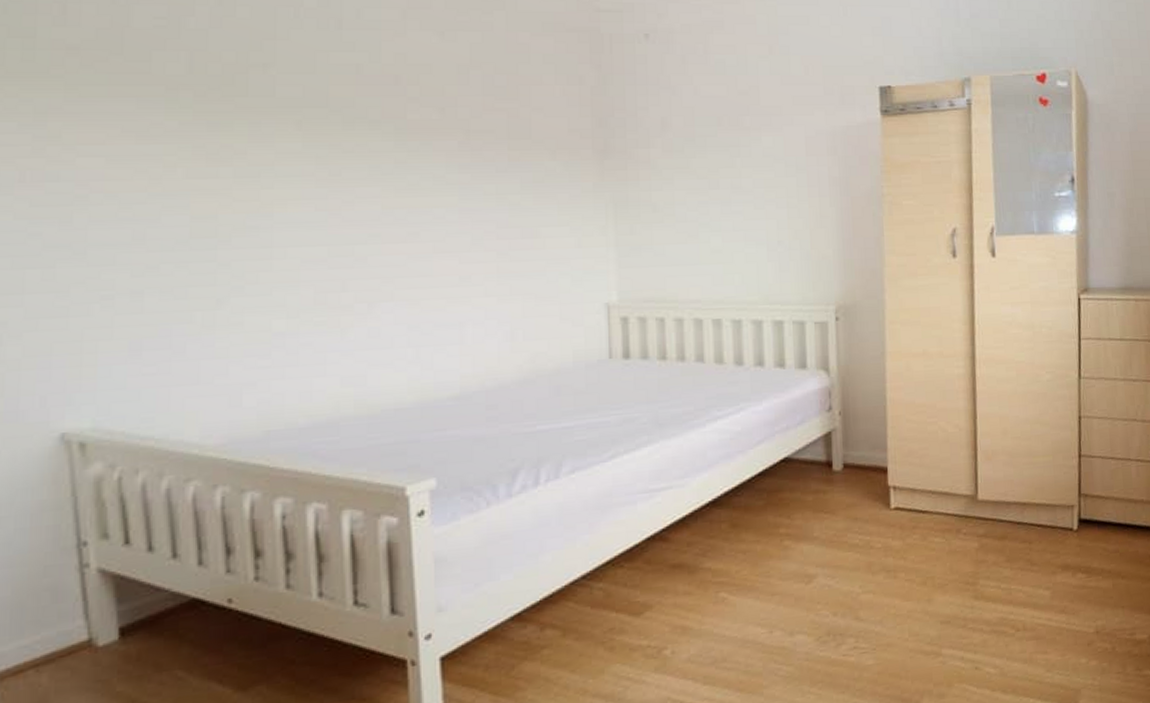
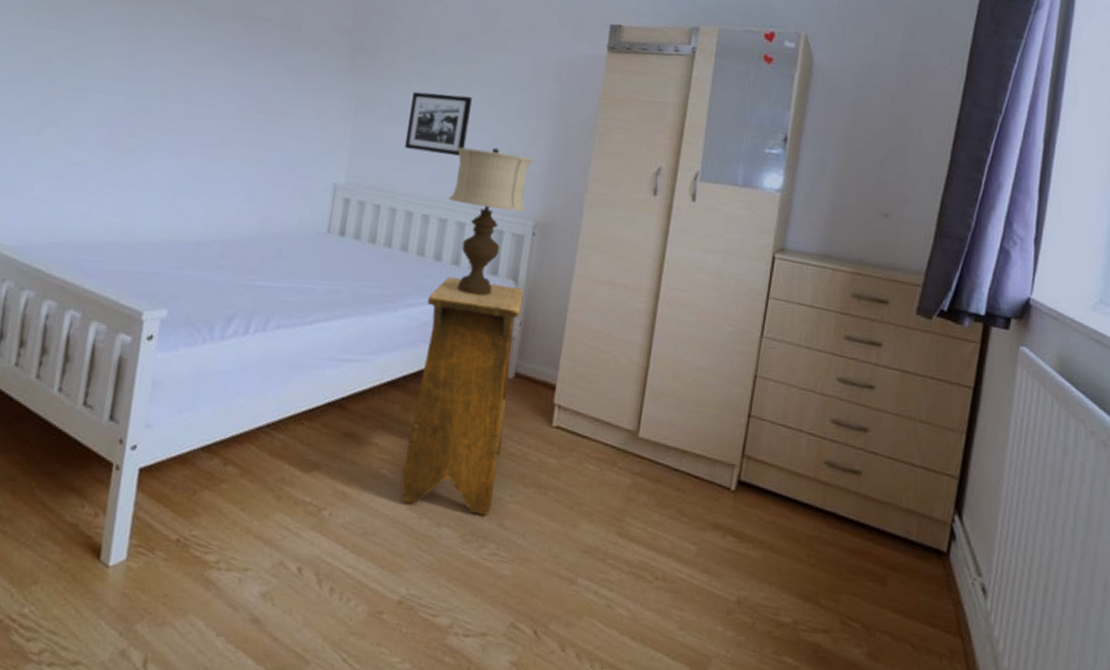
picture frame: none [677,185,747,253] -> present [405,91,472,156]
stool: none [736,377,844,621] -> present [400,277,524,515]
table lamp: none [737,235,825,393] -> present [448,147,534,296]

